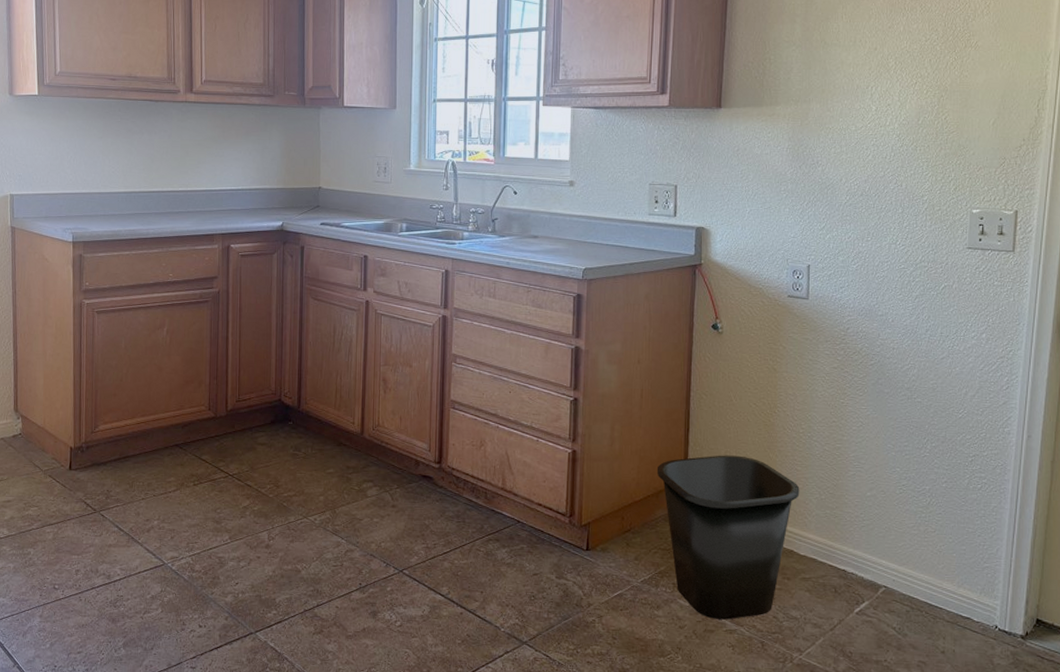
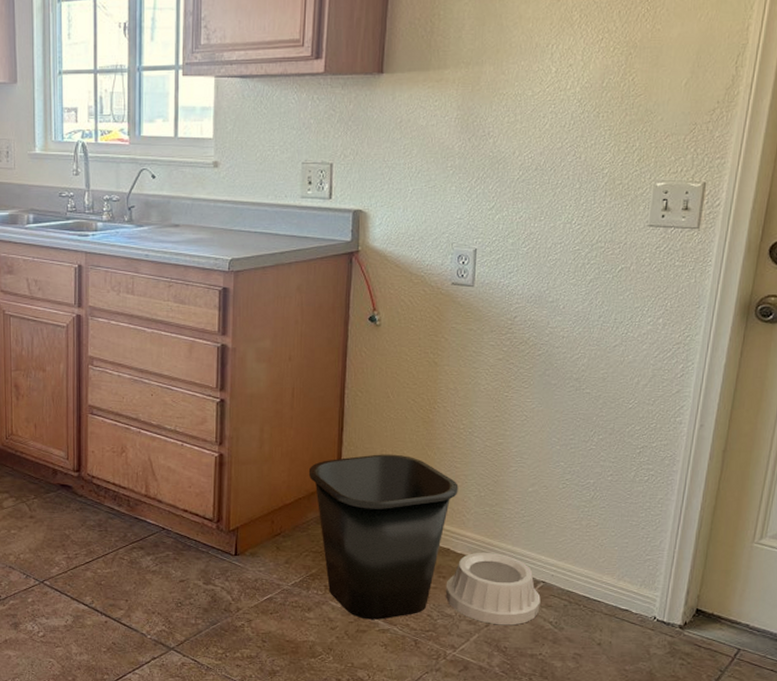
pet bowl: none [790,554,883,630] -> present [445,552,541,626]

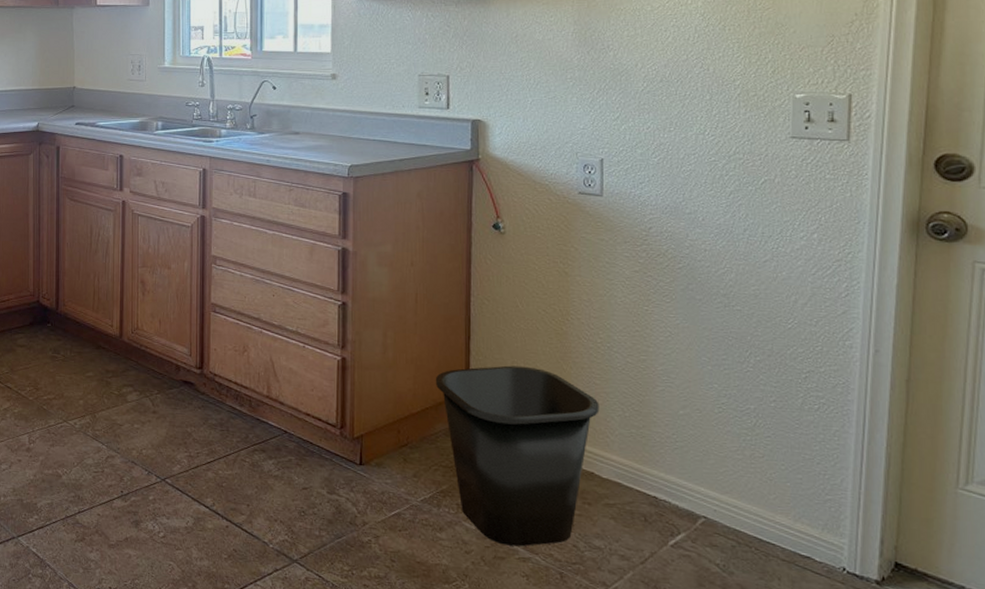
pet bowl: present [445,552,541,626] -> none [592,478,703,565]

